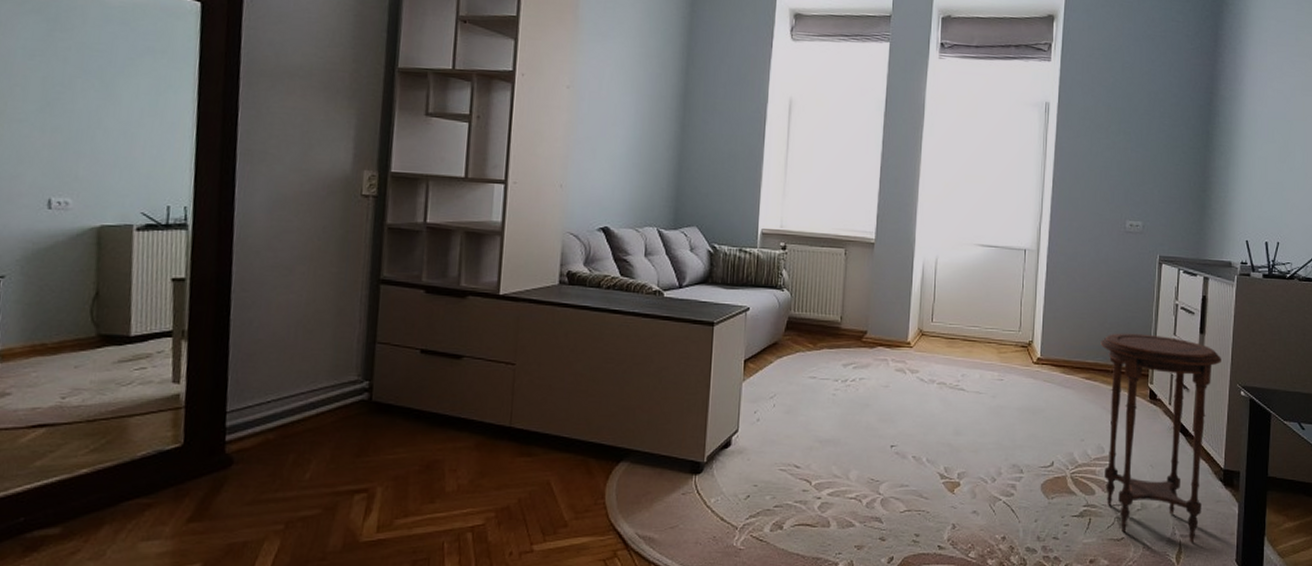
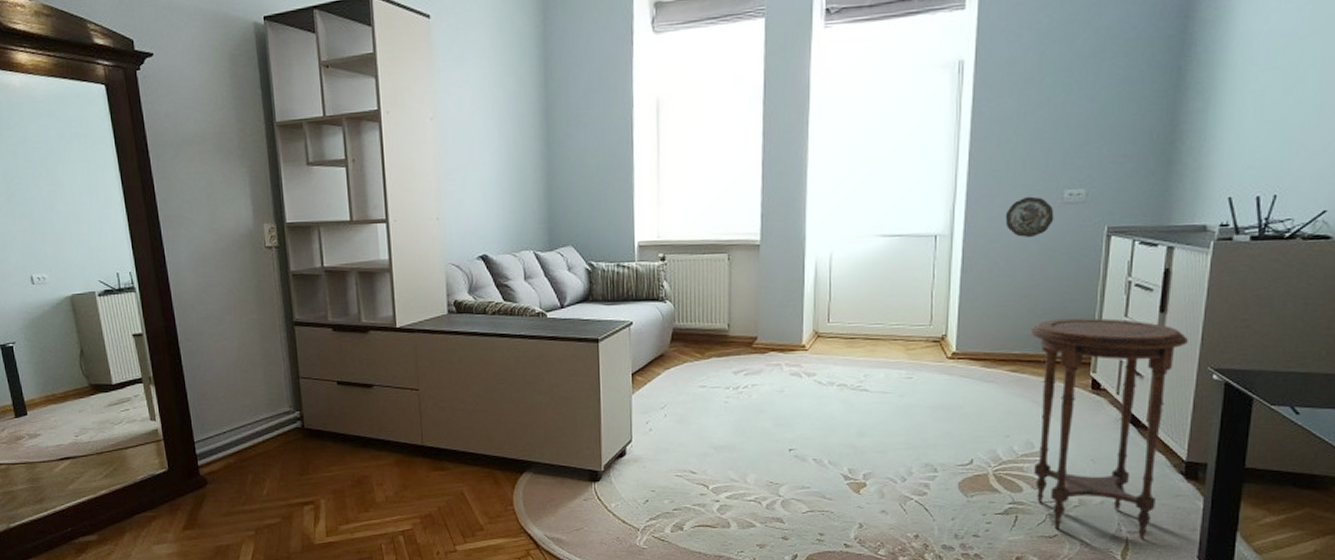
decorative plate: none [1081,223,1119,260] -> present [1005,196,1054,238]

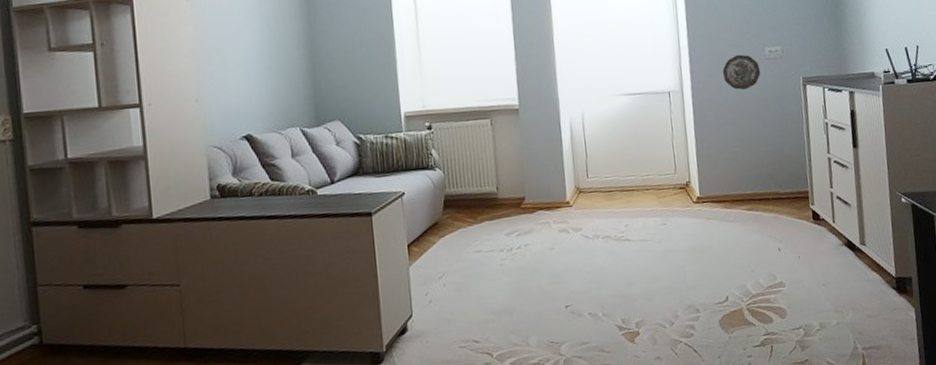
side table: present [1030,317,1188,539] -> none [757,156,880,355]

